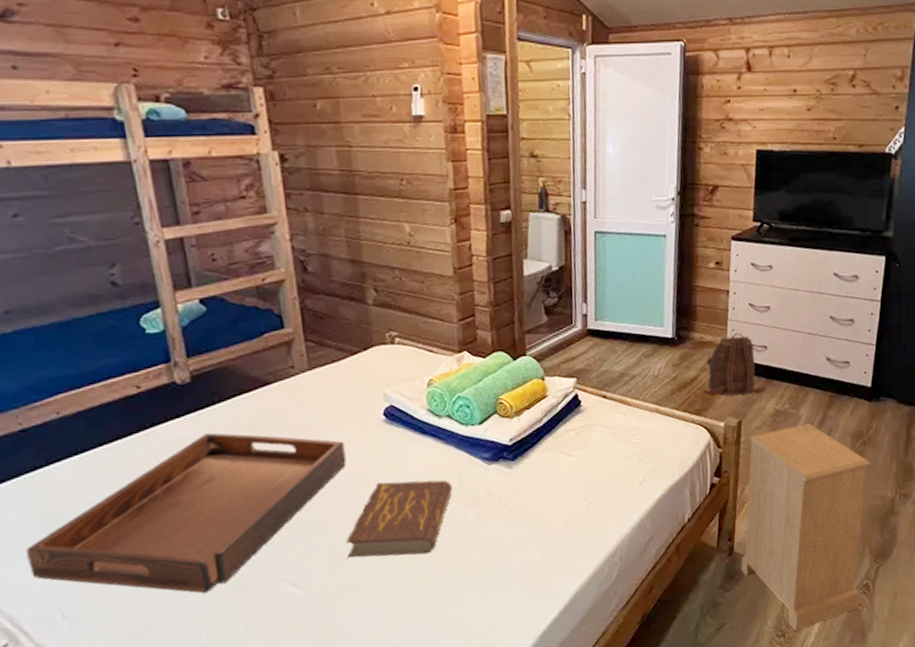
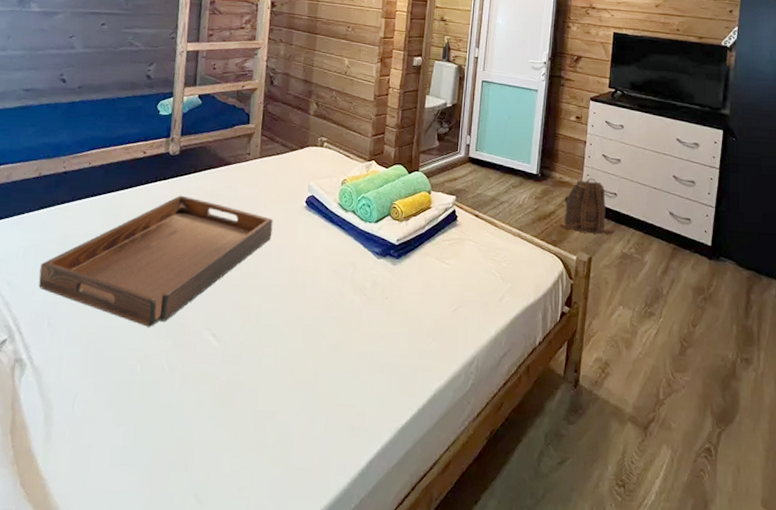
book: present [346,480,453,558] -> none [258,258,348,329]
nightstand: present [741,423,871,631] -> none [585,270,712,484]

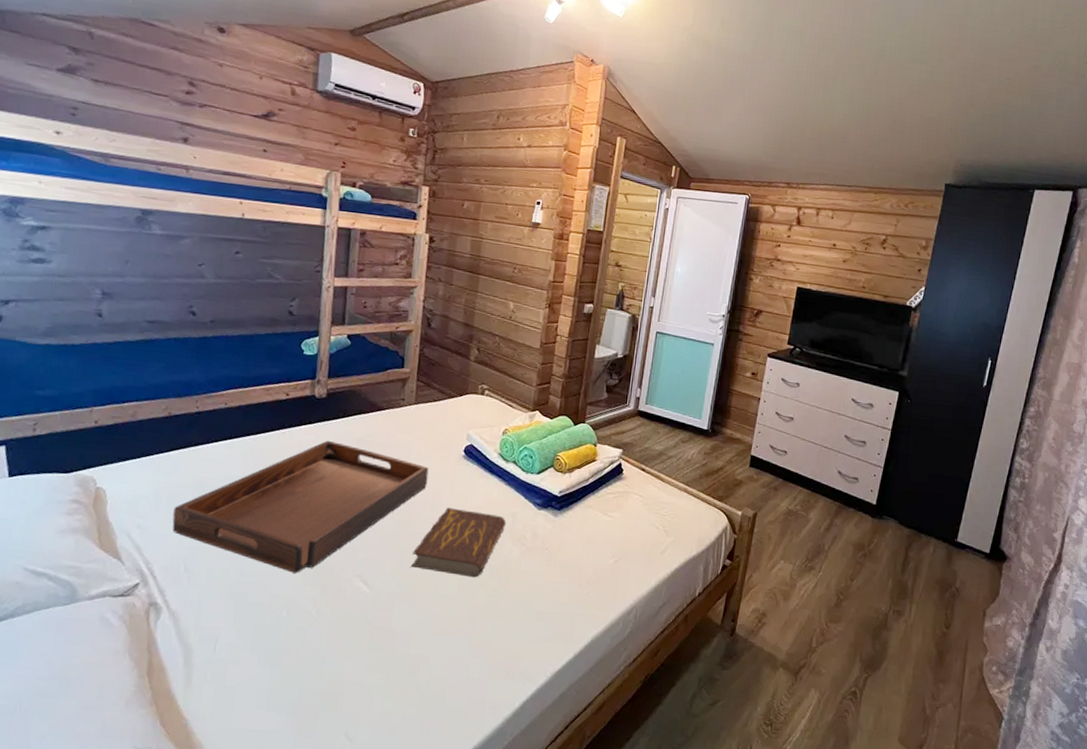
book: none [258,258,348,329] -> present [411,507,507,578]
backpack: present [560,178,615,235] -> none [727,436,782,492]

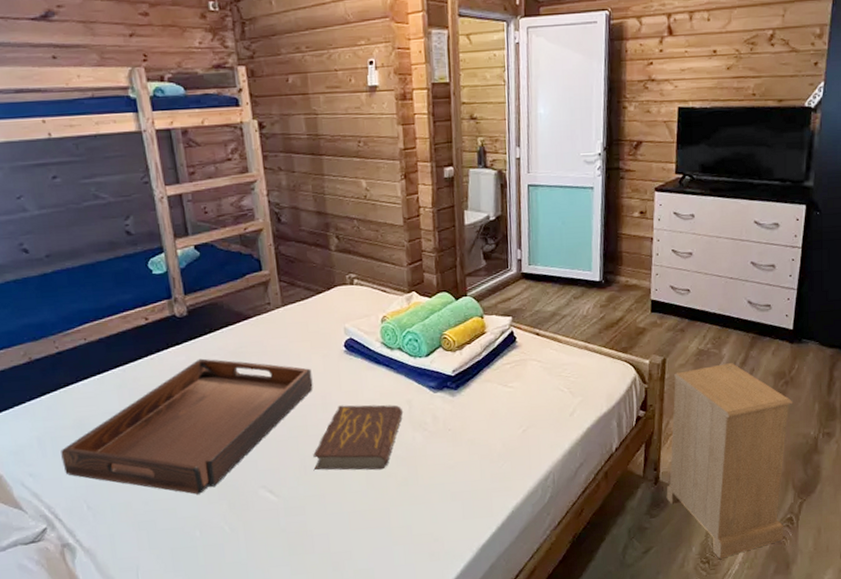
nightstand: none [739,527,869,723] -> present [666,363,793,559]

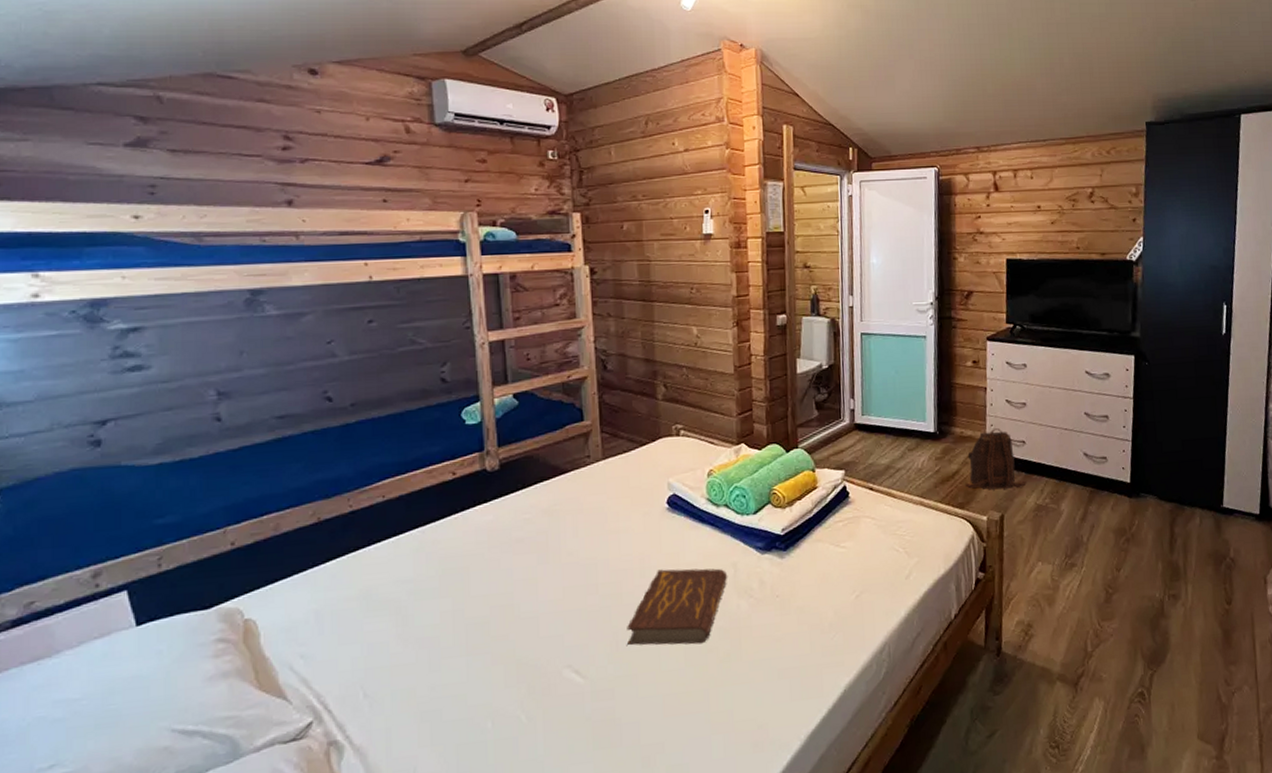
serving tray: present [61,358,313,495] -> none [341,517,631,677]
backpack: none [629,277,689,336] -> present [965,428,1026,490]
nightstand: present [666,363,793,559] -> none [1009,519,1136,742]

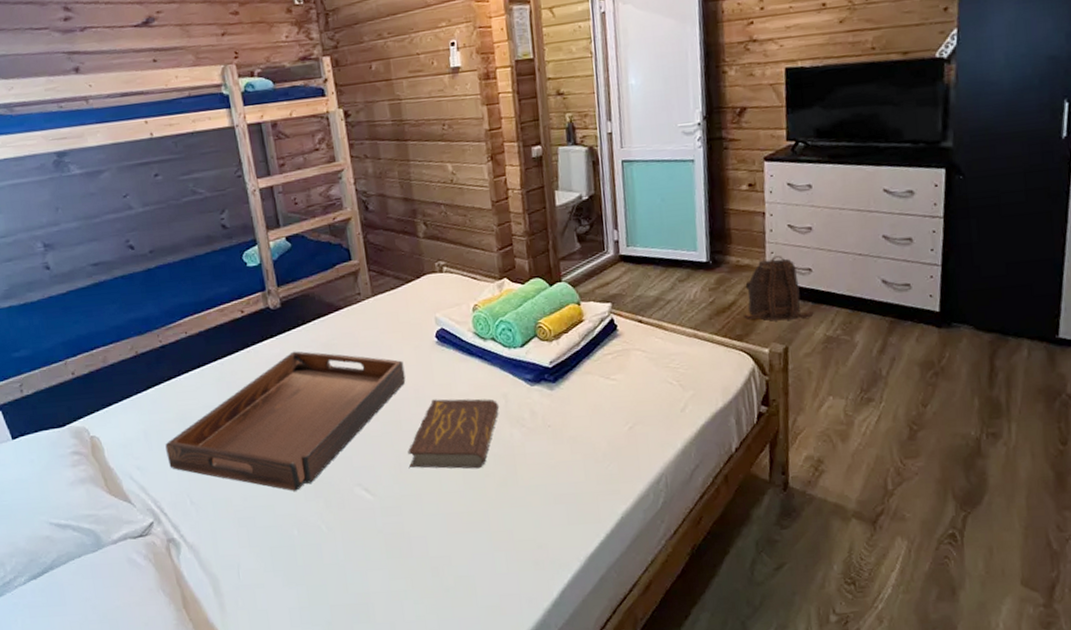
serving tray: none [341,517,631,677] -> present [165,351,406,491]

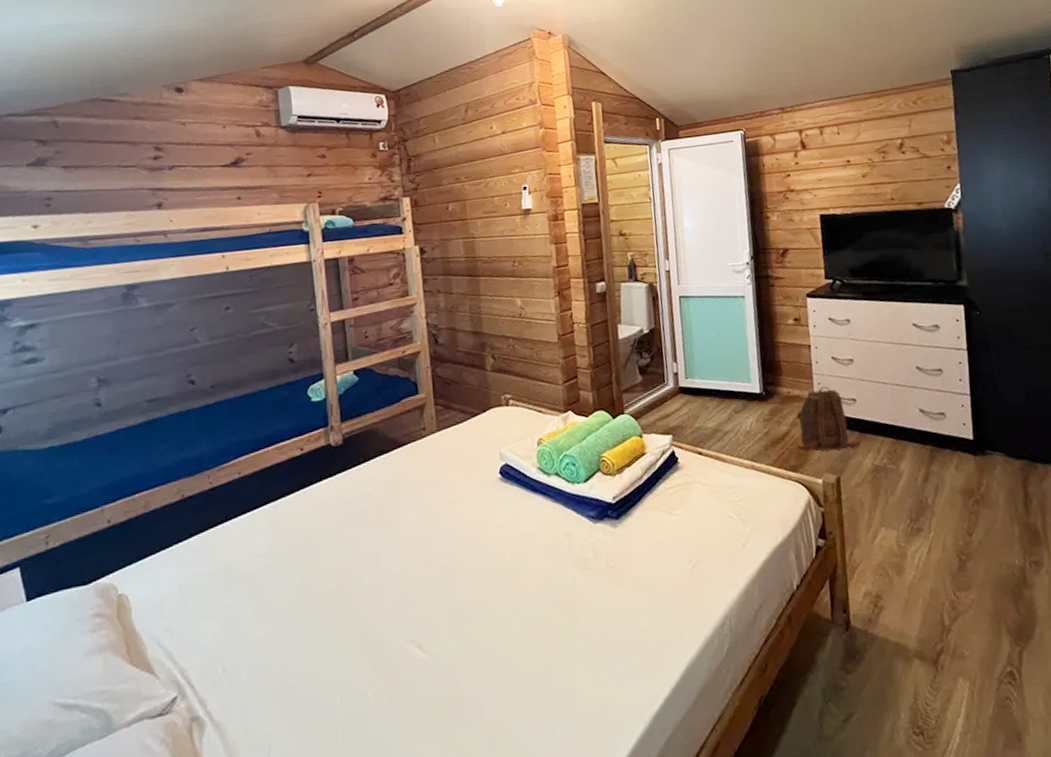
serving tray: present [165,351,406,491] -> none [202,491,467,652]
book: present [408,398,500,469] -> none [466,538,563,619]

